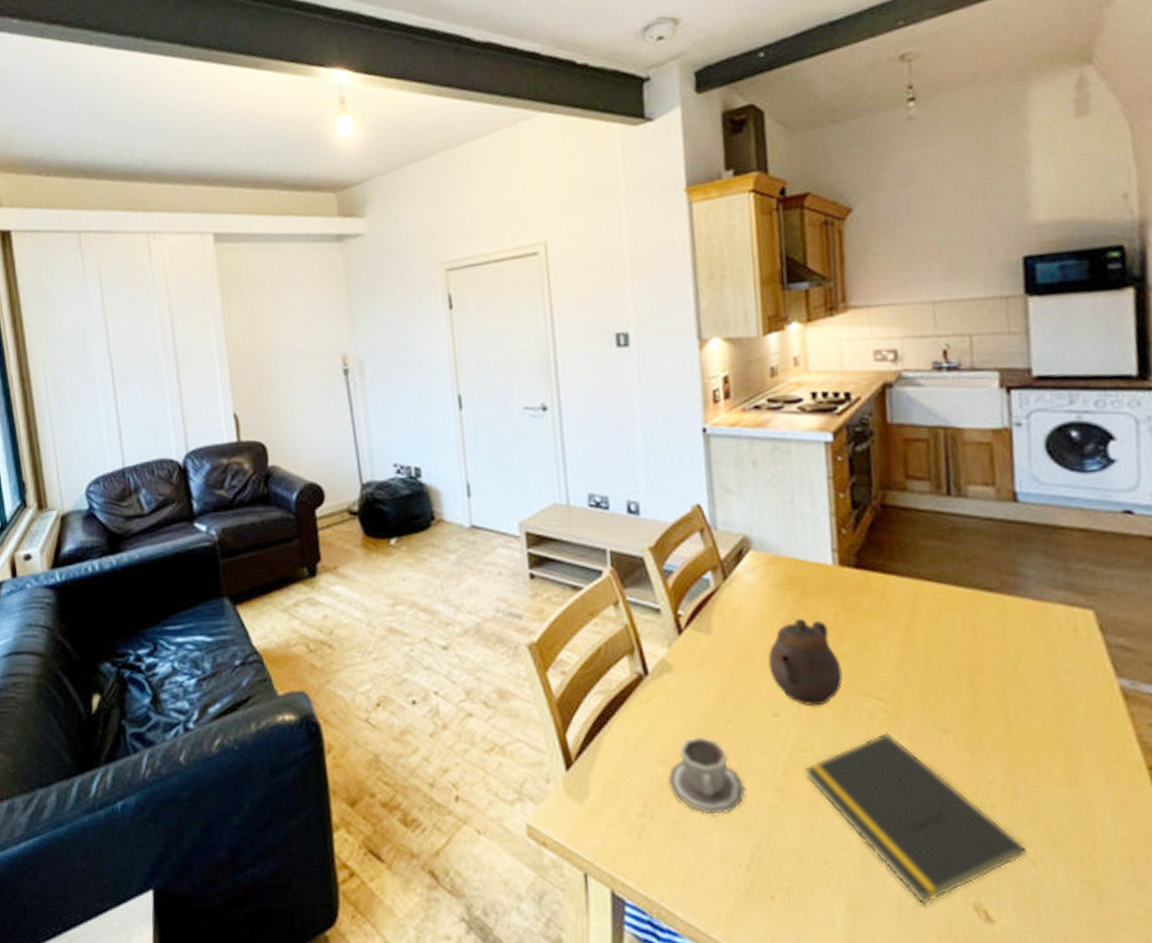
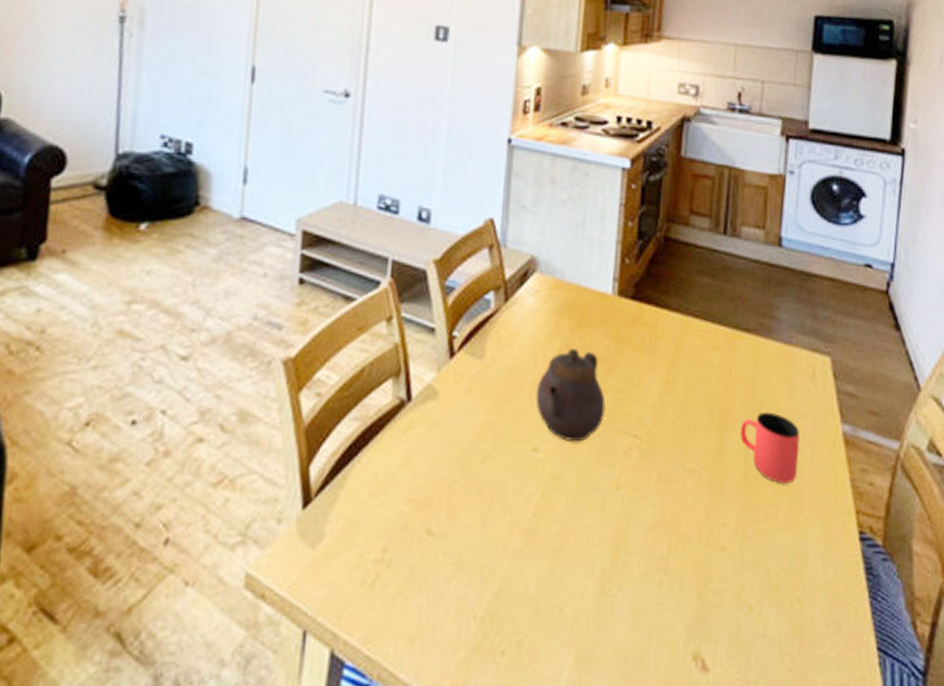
cup: present [669,736,745,813] -> none [415,472,492,559]
notepad: present [804,733,1028,905] -> none [554,472,747,656]
cup: none [995,669,1070,740] -> present [740,411,799,483]

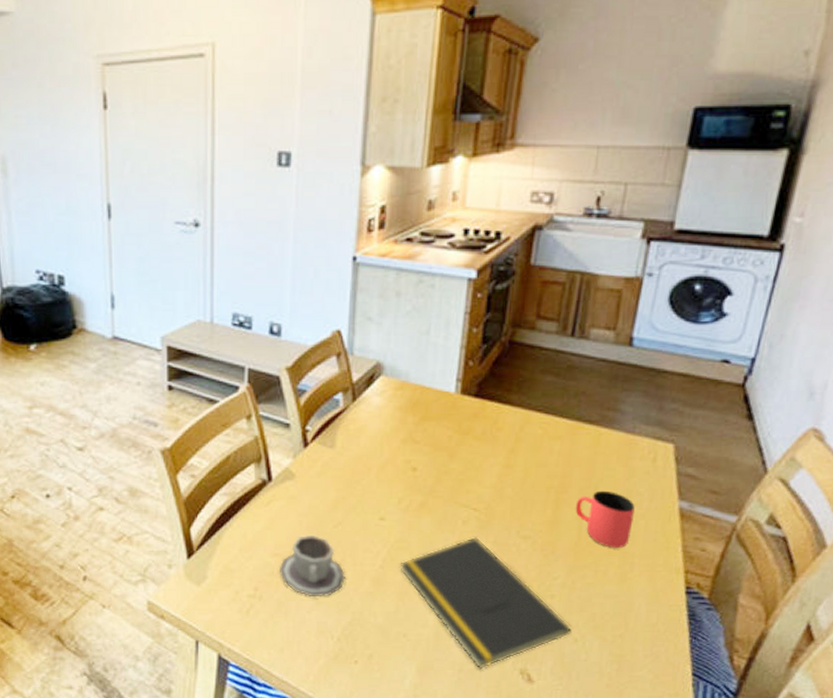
cup: none [415,472,492,559] -> present [280,534,345,596]
teapot: present [535,347,606,441] -> none [382,438,447,512]
notepad: none [554,472,747,656] -> present [399,537,573,669]

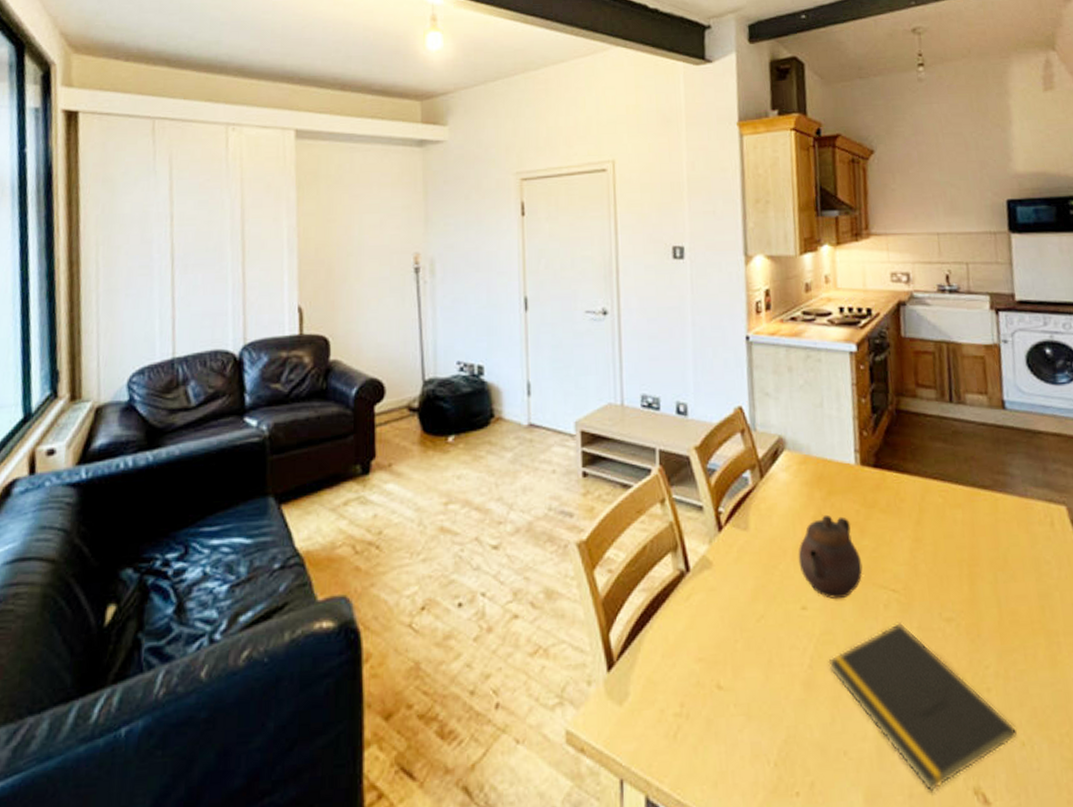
cup: present [280,534,345,596] -> none [705,632,775,710]
teapot: none [382,438,447,512] -> present [798,514,863,599]
cup: present [575,490,635,548] -> none [989,560,1050,626]

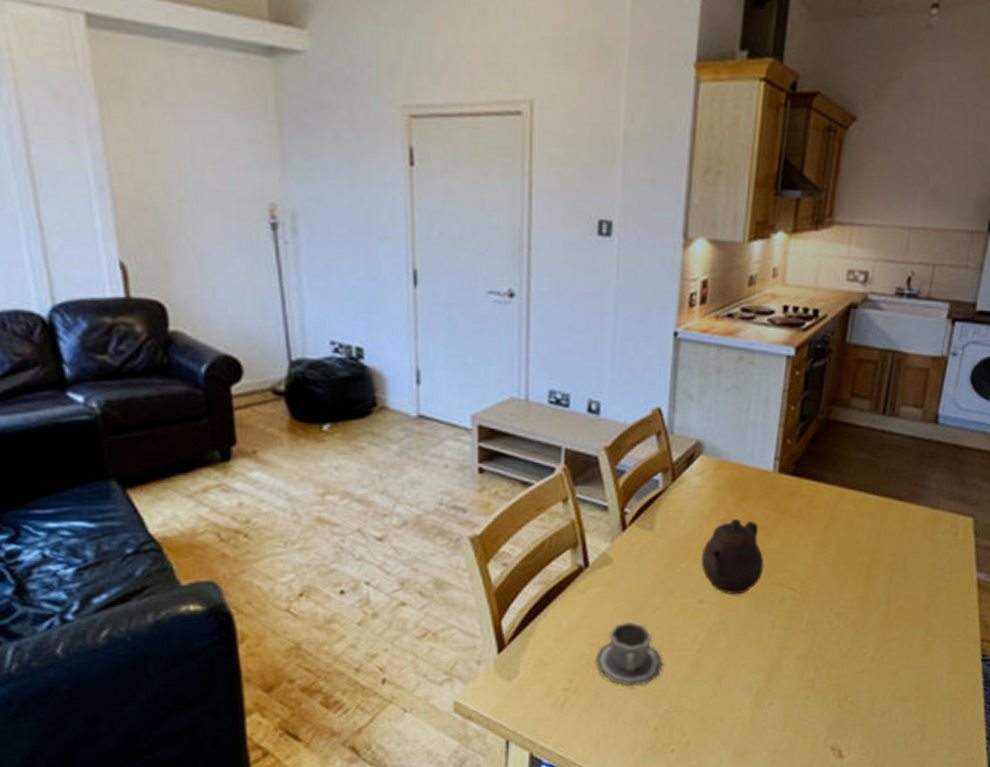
cup: none [705,632,775,710] -> present [596,621,663,686]
notepad: present [828,623,1018,792] -> none [717,616,881,749]

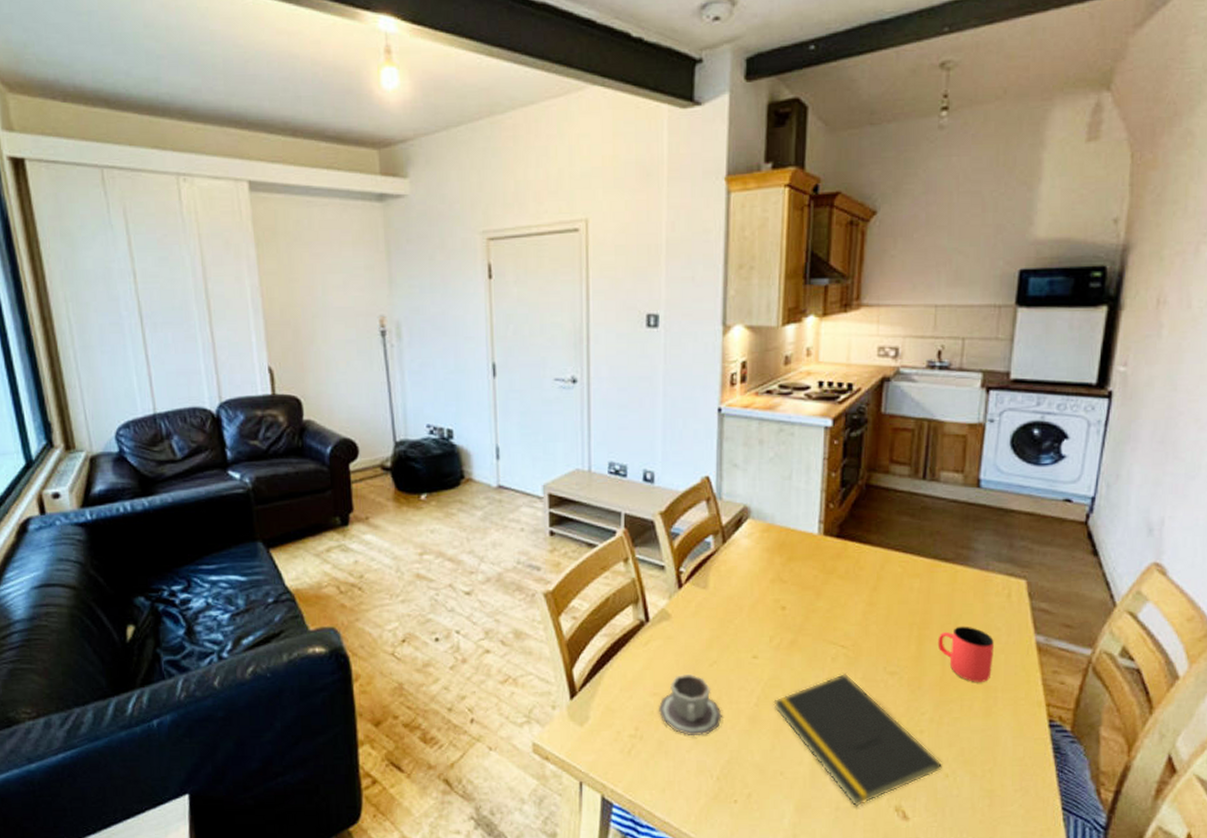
teapot: present [701,518,764,594] -> none [753,578,815,650]
notepad: none [717,616,881,749] -> present [773,674,943,807]
cup: none [884,565,938,621] -> present [937,626,994,682]

